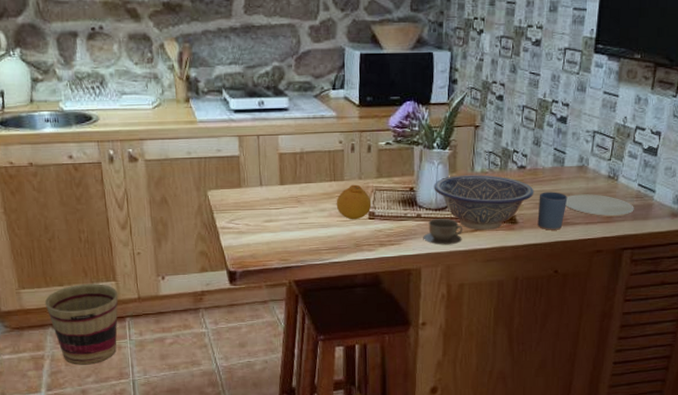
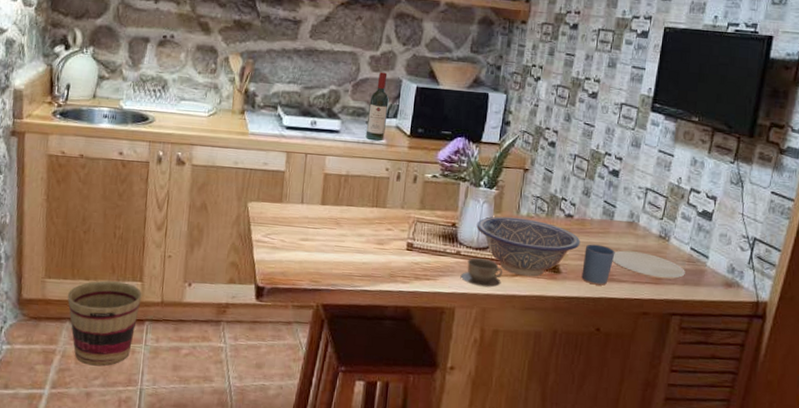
wine bottle: none [314,42,335,115] -> present [365,72,389,142]
fruit: present [336,184,372,220] -> none [375,213,412,249]

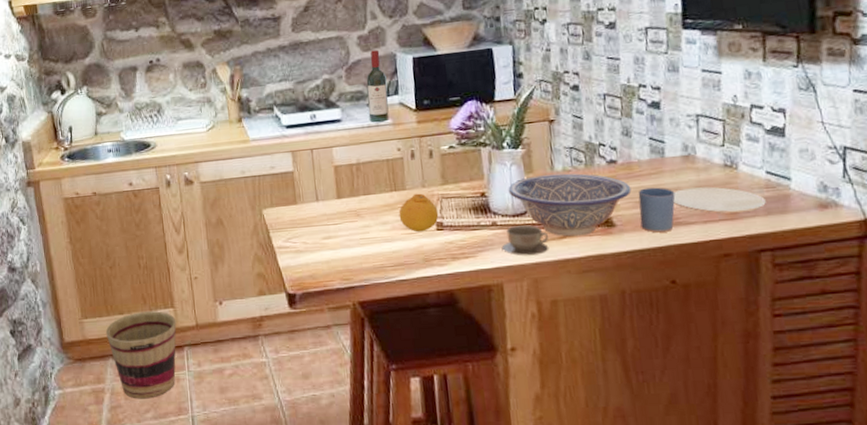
fruit: none [375,213,412,249] -> present [398,193,439,232]

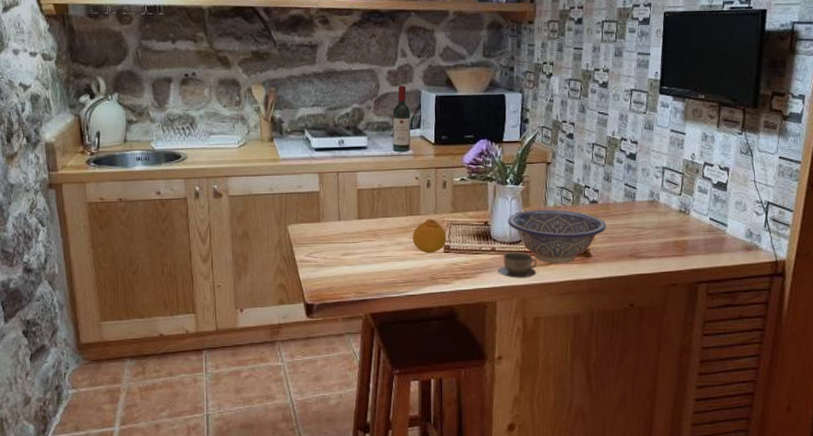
basket: present [105,311,177,399] -> none [124,316,197,399]
mug: present [638,187,676,233] -> none [611,226,640,264]
plate: present [673,187,766,214] -> none [638,228,707,251]

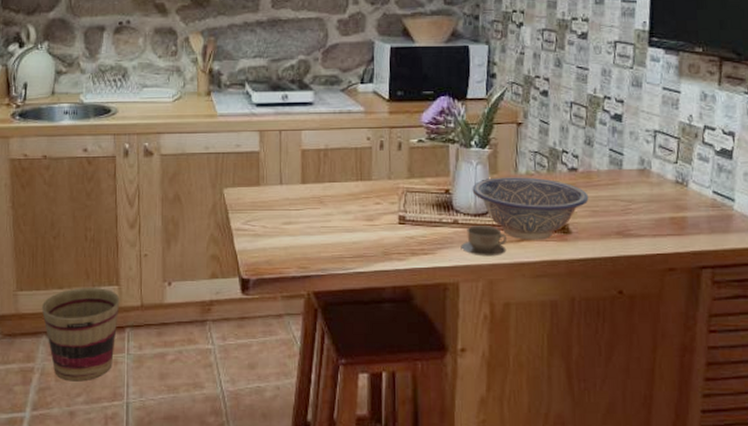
basket: none [124,316,197,399] -> present [41,288,120,382]
wine bottle: present [392,85,411,153] -> none [341,35,363,110]
fruit: present [412,219,447,254] -> none [362,185,402,225]

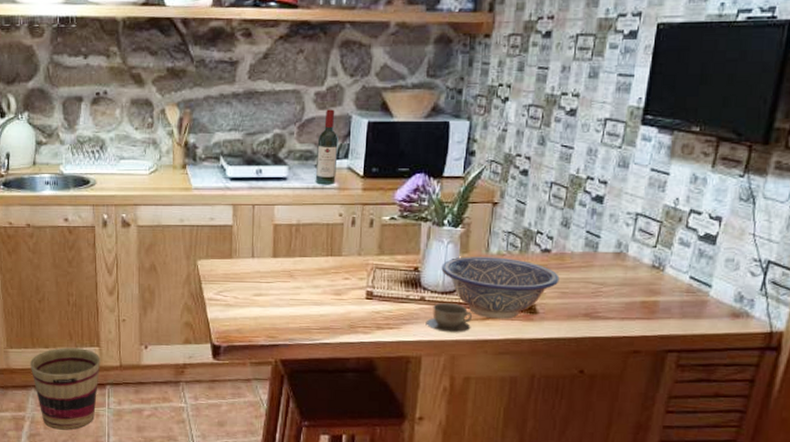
wine bottle: none [341,35,363,110] -> present [315,109,338,185]

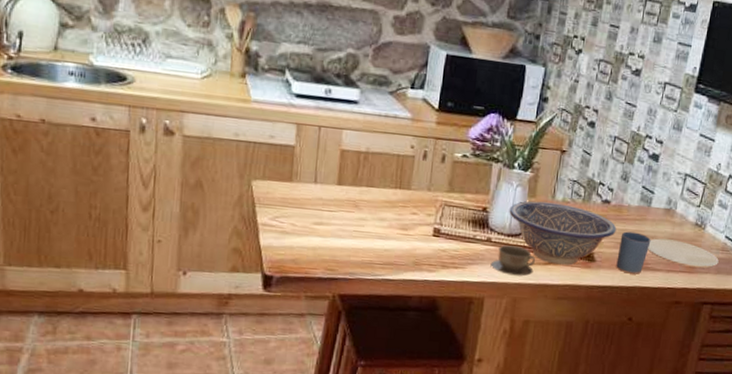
basket: present [29,348,101,430] -> none [33,268,127,365]
wine bottle: present [315,109,338,185] -> none [388,35,415,115]
mug: none [561,280,600,324] -> present [616,231,651,274]
plate: none [597,285,684,313] -> present [647,238,719,269]

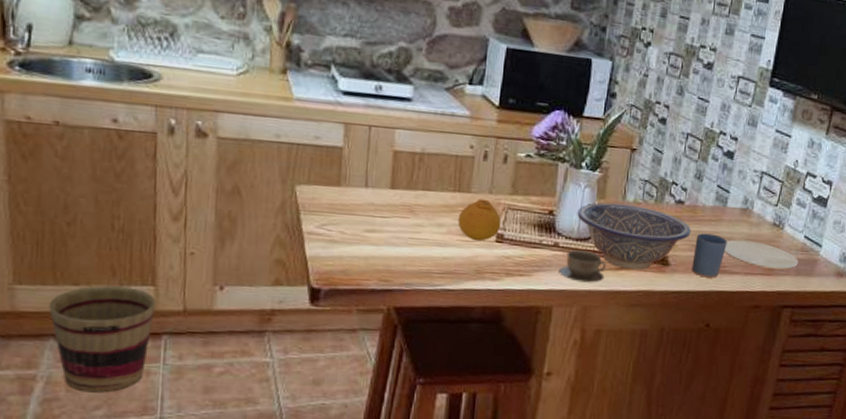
basket: none [33,268,127,365] -> present [48,285,156,393]
fruit: none [398,195,439,235] -> present [457,198,502,241]

